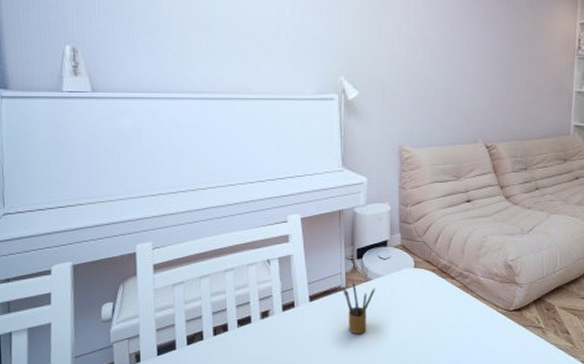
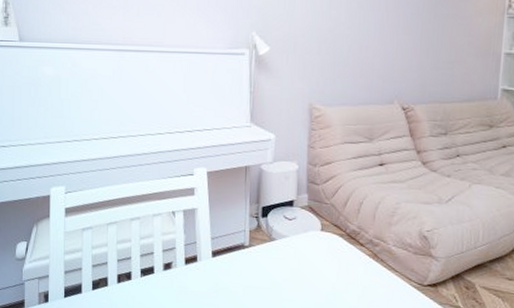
pencil box: present [341,281,375,335] -> none [245,240,279,296]

